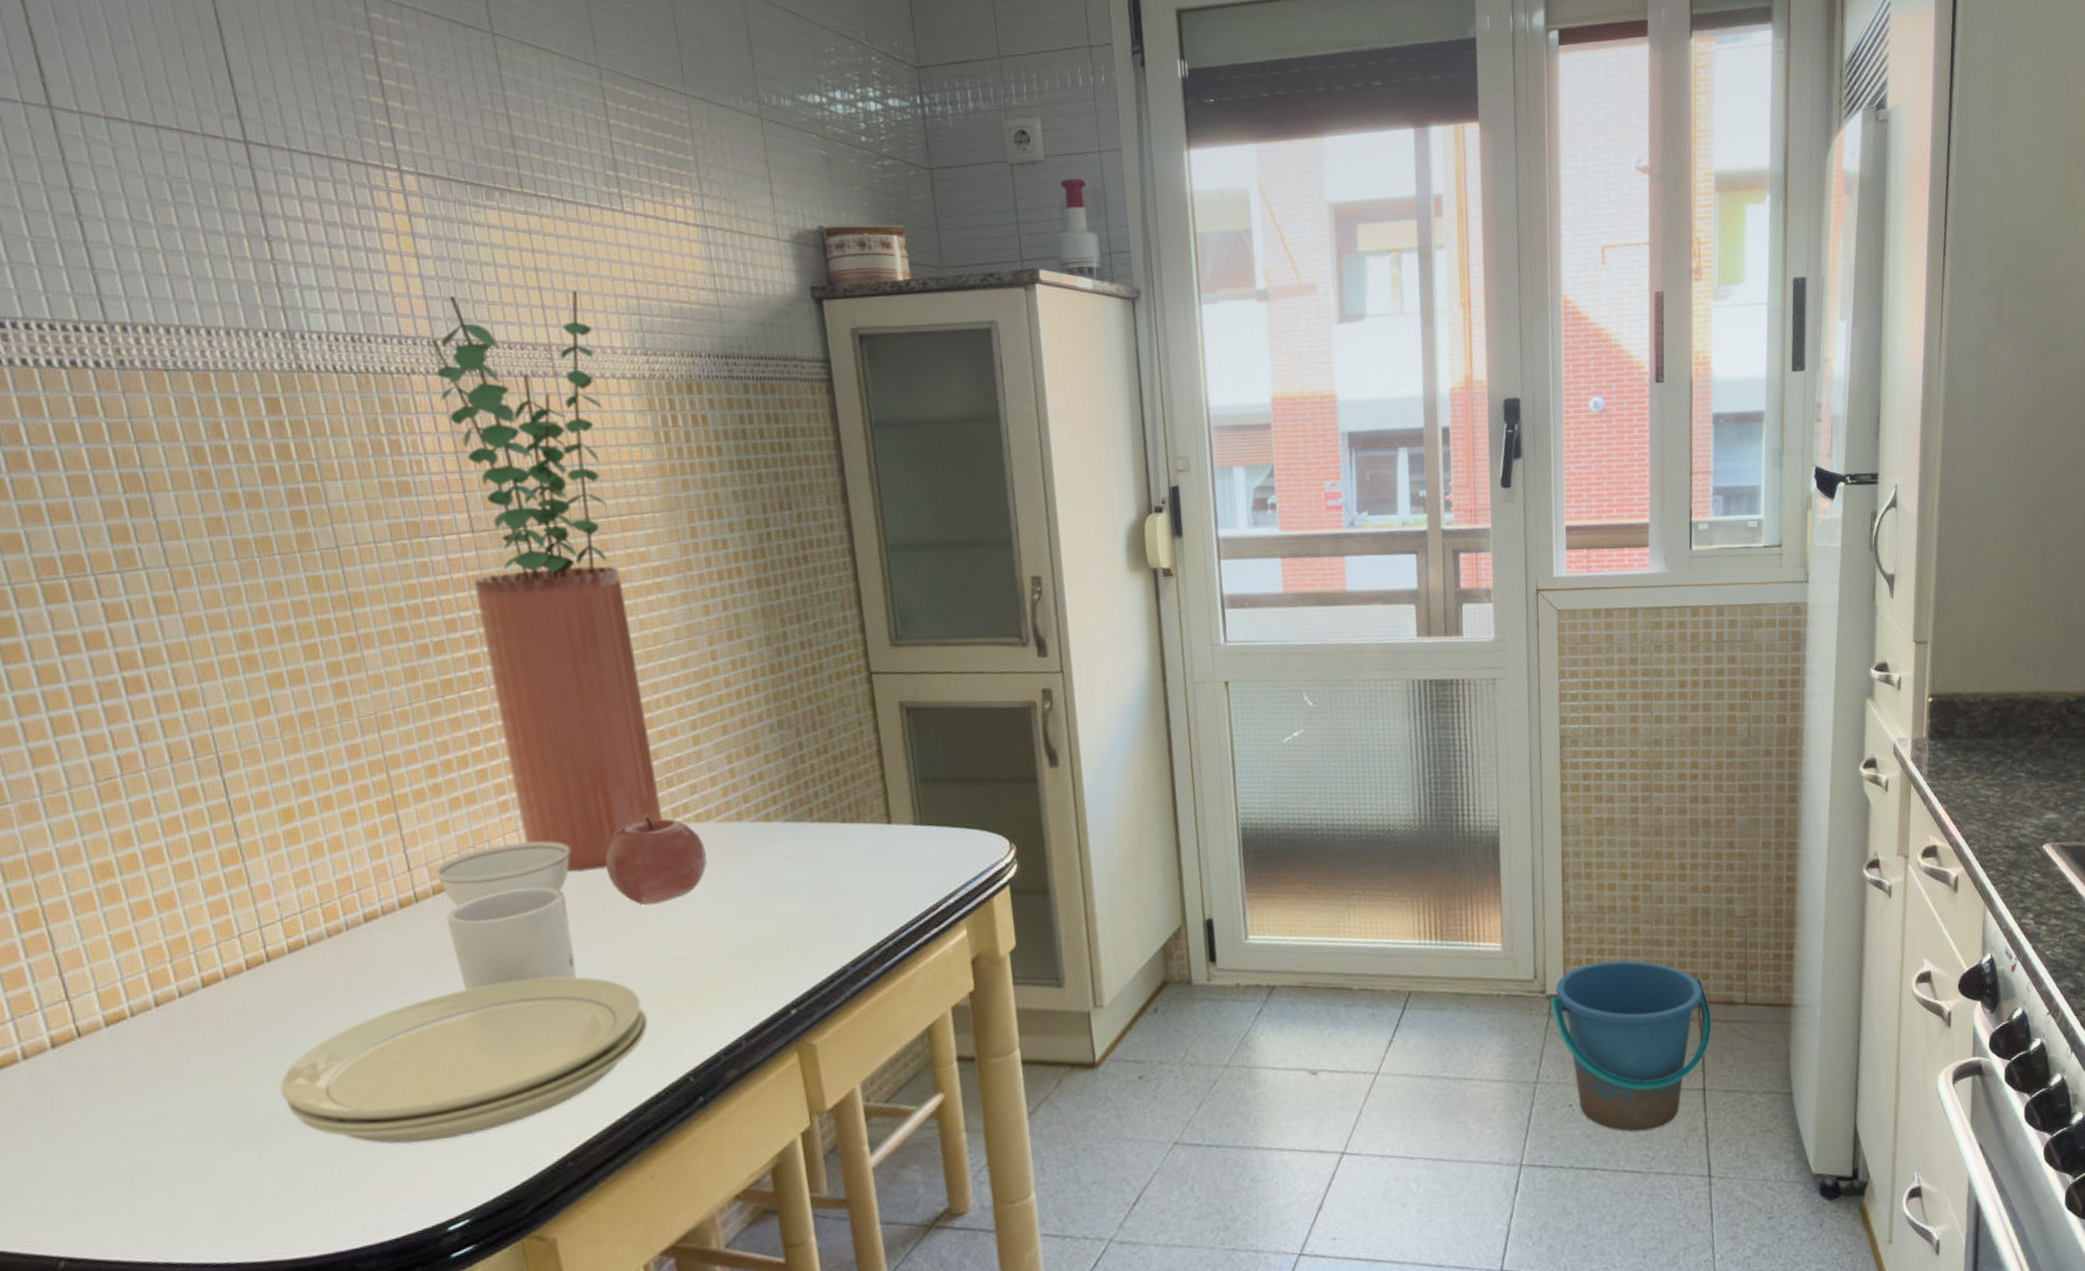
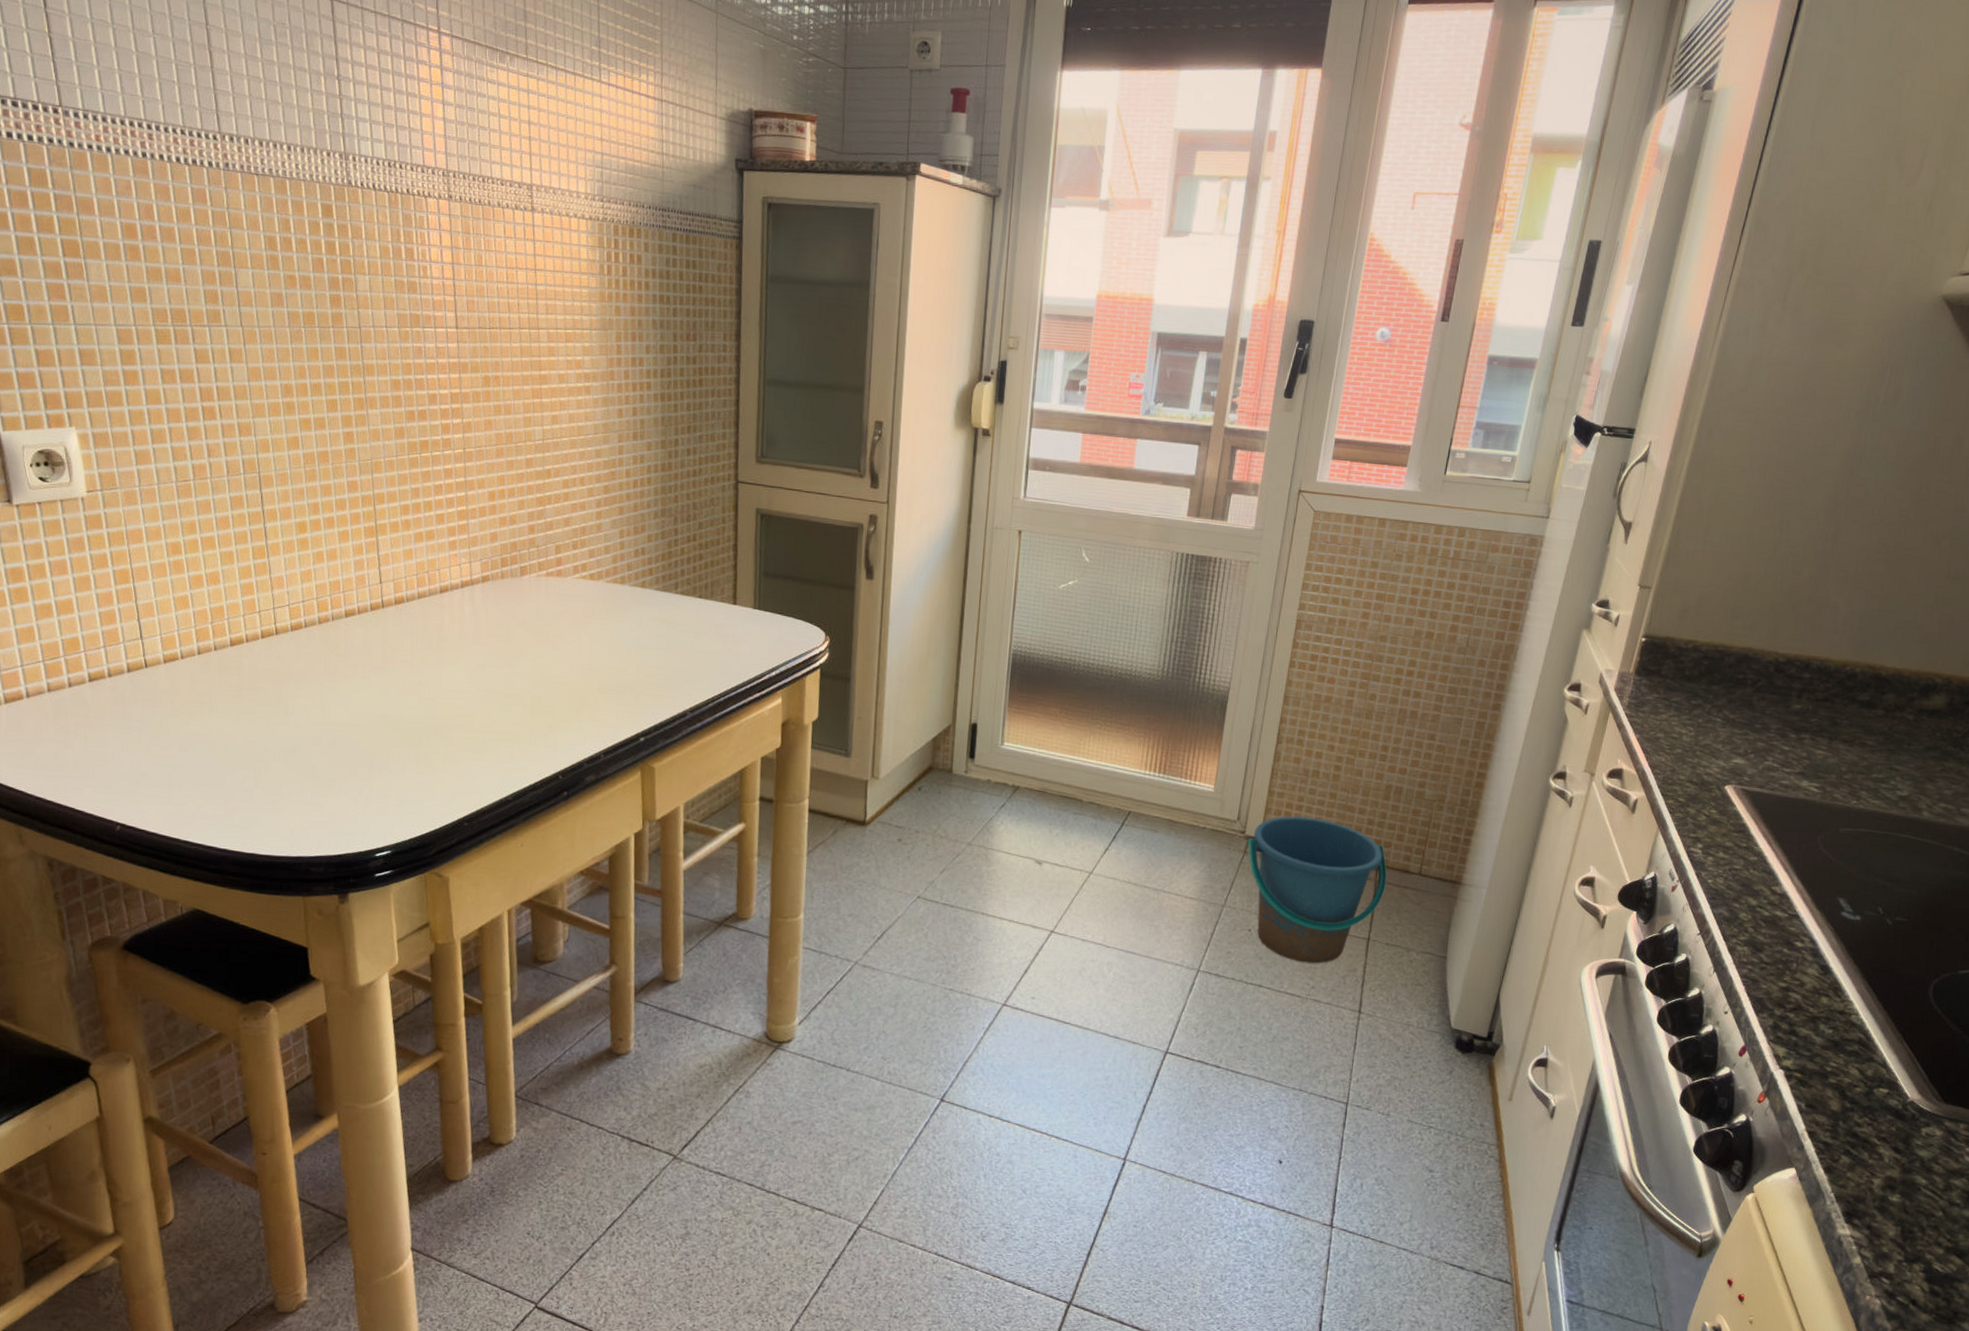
plate: present [279,976,648,1144] -> none [273,679,535,789]
vase: present [432,290,663,871] -> none [446,138,566,604]
bowl: present [434,841,571,906] -> none [398,574,497,617]
mug: present [446,887,577,990] -> none [402,609,489,685]
fruit: present [604,814,707,906] -> none [519,567,594,639]

